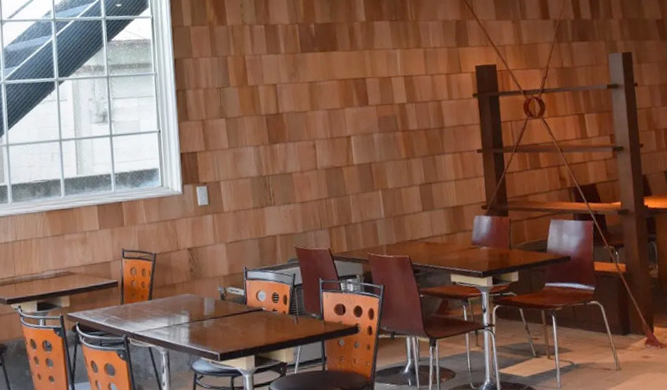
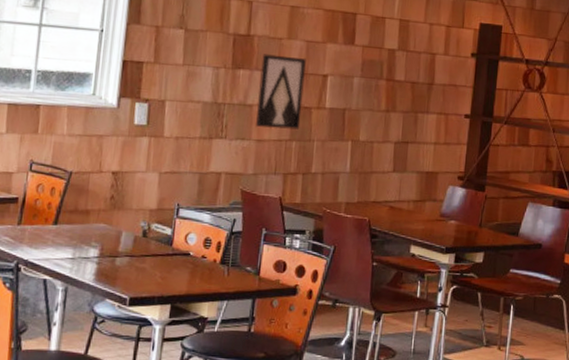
wall art: none [293,125,335,191] -> present [256,54,307,130]

